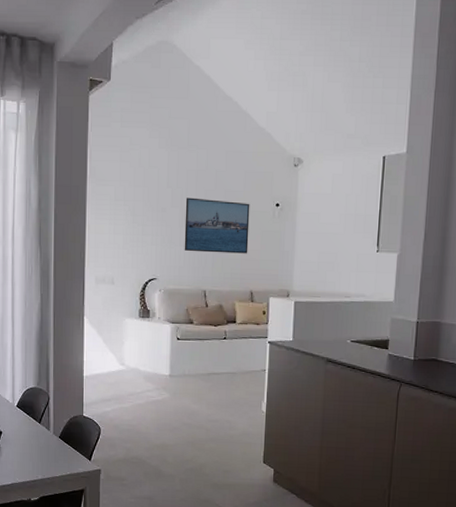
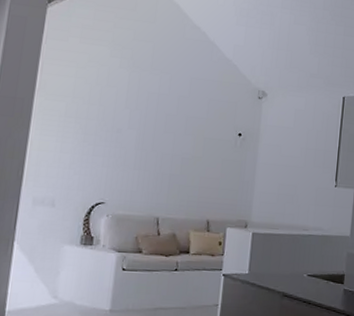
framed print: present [184,197,250,254] -> none [138,120,212,182]

